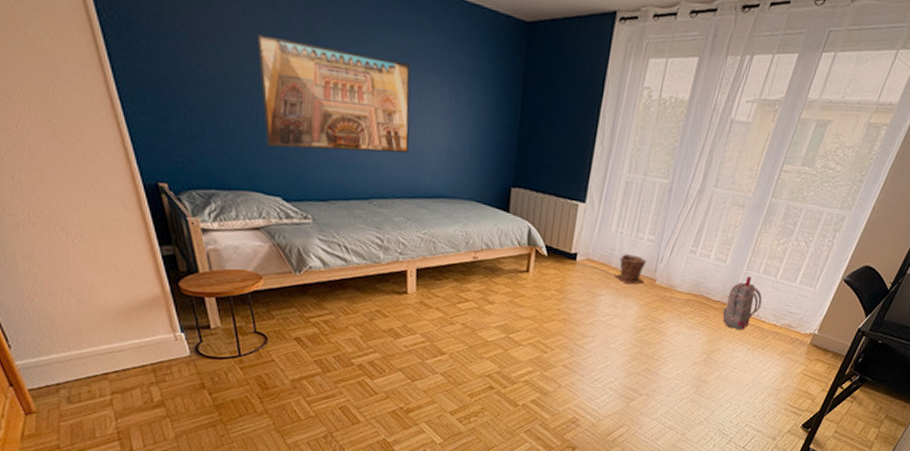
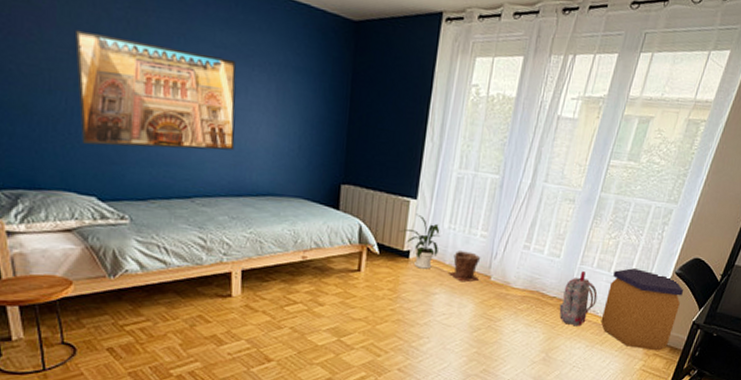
house plant: none [567,217,608,271] -> present [400,214,440,269]
trash can: none [764,274,852,356] -> present [601,268,684,351]

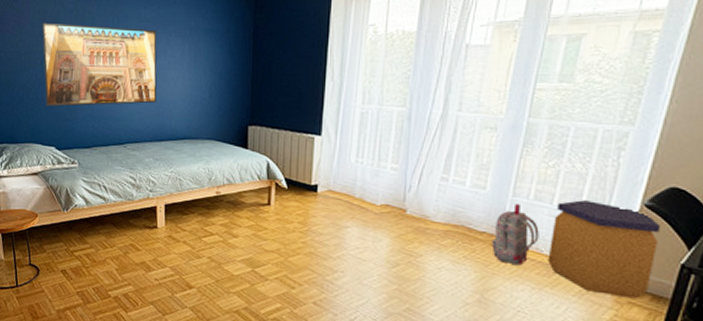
house plant: present [400,214,440,269] -> none [306,149,347,203]
plant pot: present [449,251,481,282] -> none [360,184,394,216]

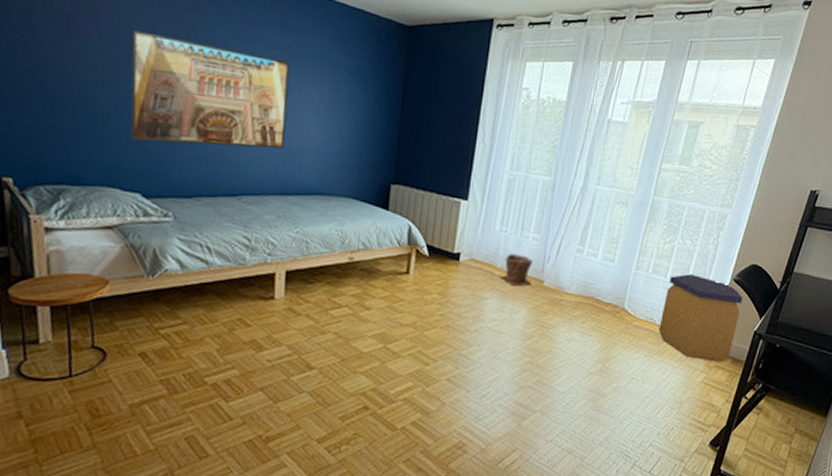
plant pot: none [360,184,394,216] -> present [500,253,533,287]
backpack: present [492,204,539,266] -> none [615,277,654,335]

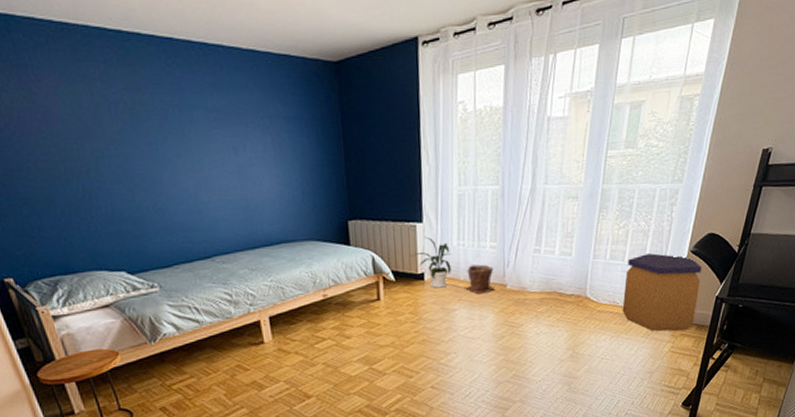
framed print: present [130,30,290,149] -> none [79,119,243,225]
house plant: none [450,215,491,273] -> present [411,236,451,289]

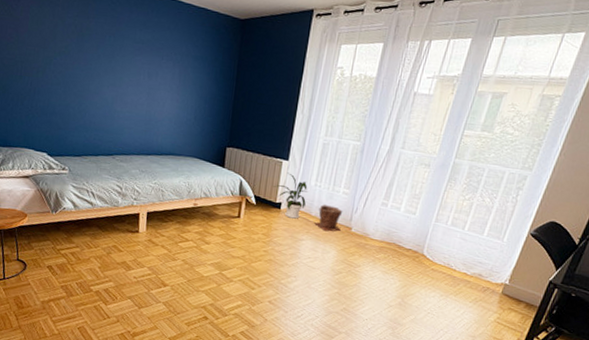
trash can: present [622,253,702,332] -> none [455,227,540,306]

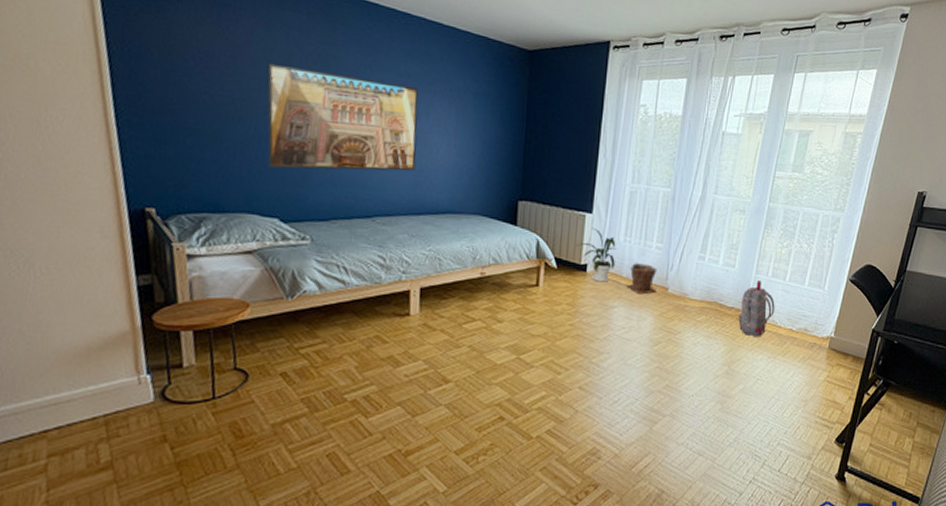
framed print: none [39,33,150,120] -> present [267,63,418,171]
backpack: none [414,228,452,277] -> present [738,281,775,337]

